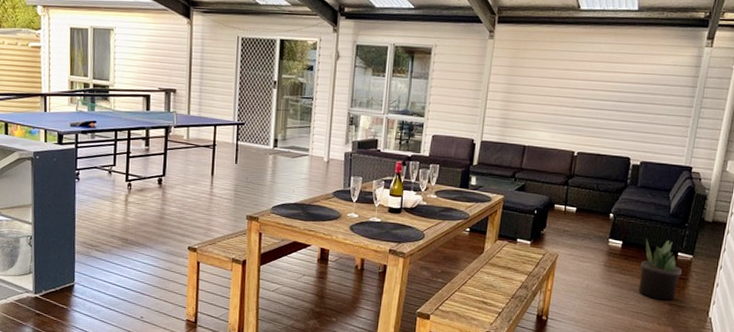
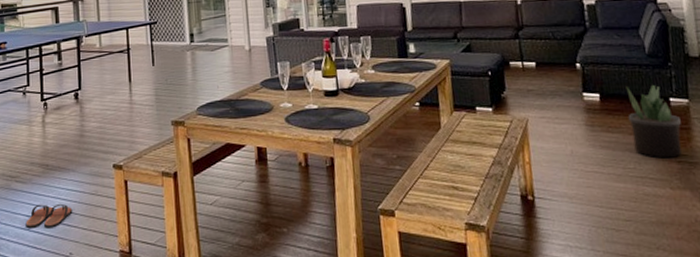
flip-flop: none [102,272,147,294] -> present [25,203,73,228]

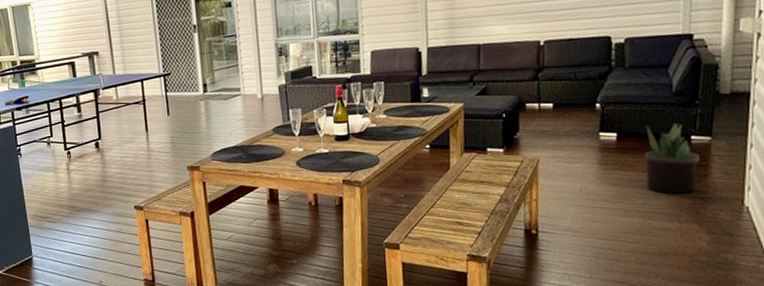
flip-flop: present [25,203,73,228] -> none [58,240,100,261]

